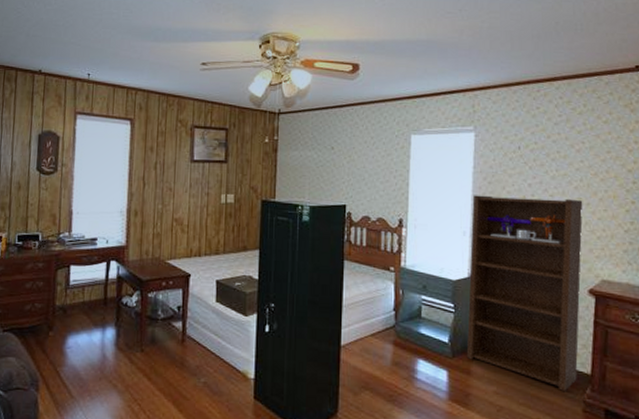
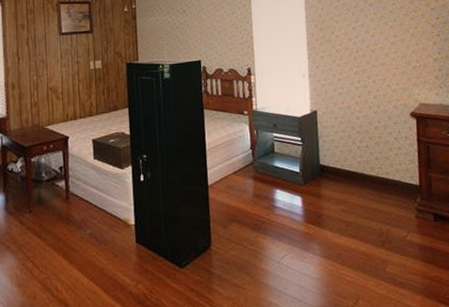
bookshelf: present [466,195,583,391] -> none [308,37,409,202]

